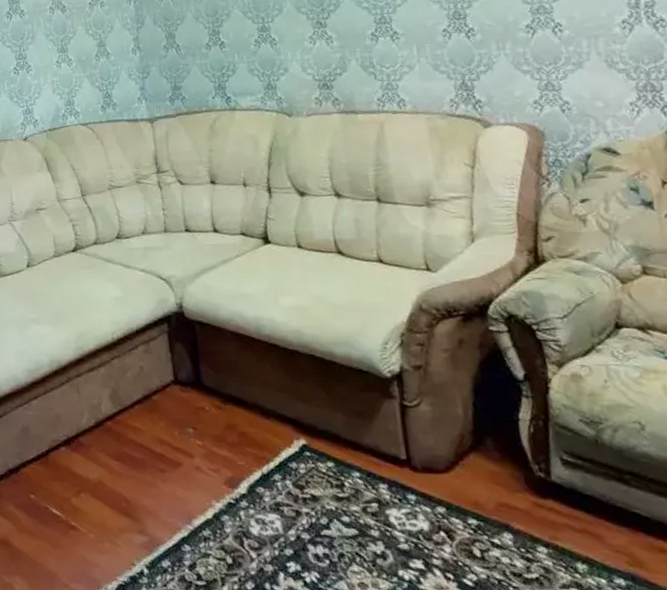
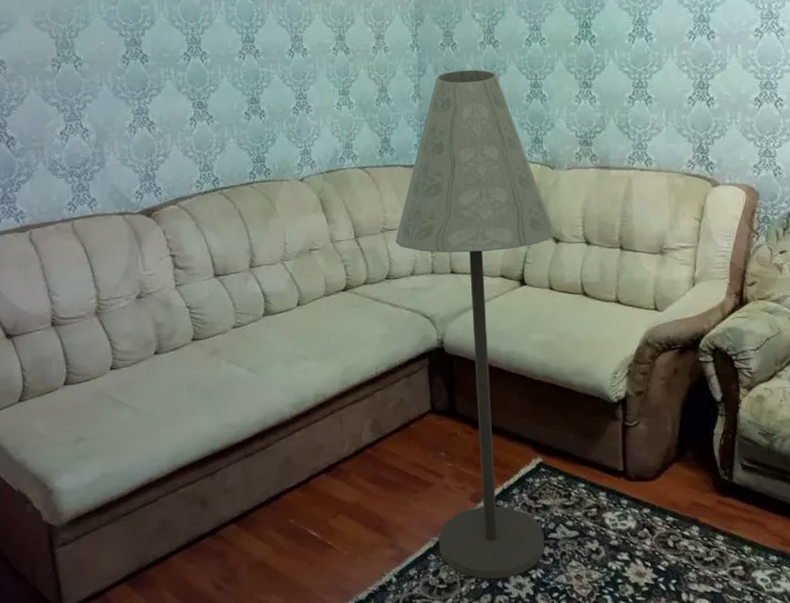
floor lamp: none [123,17,318,580] -> present [395,69,555,579]

